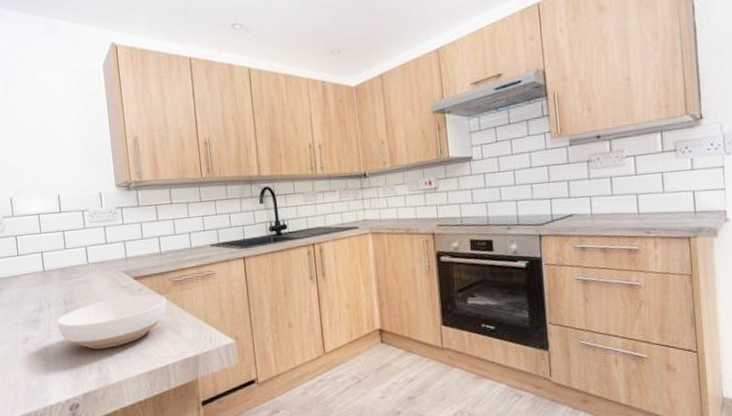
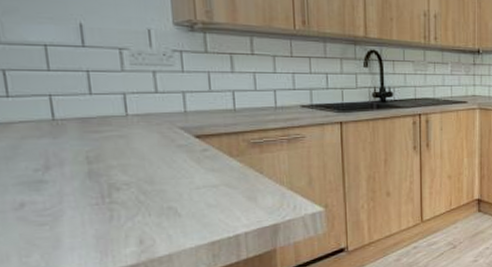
bowl: present [57,294,167,349] -> none [74,156,240,218]

